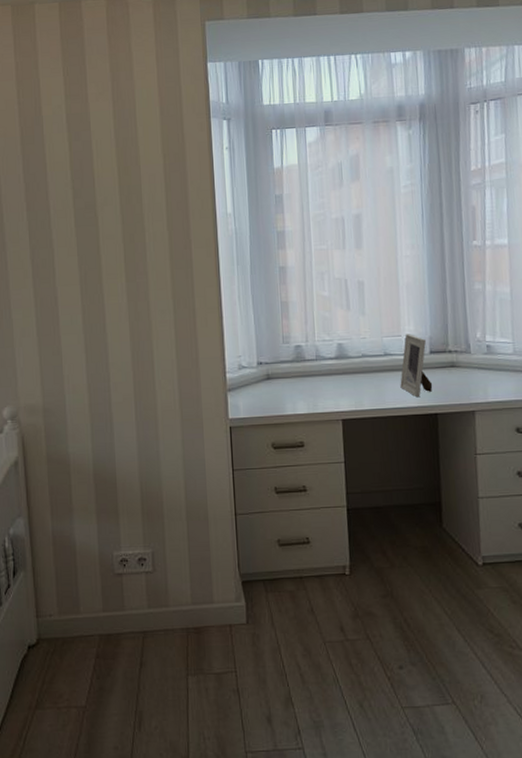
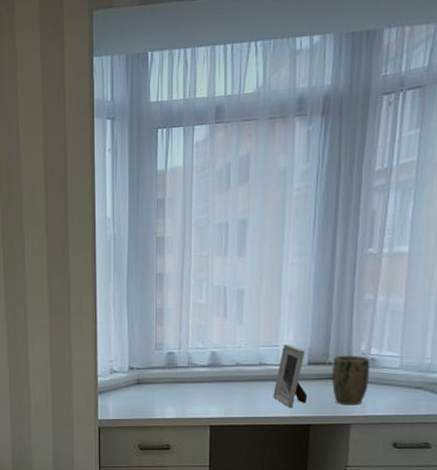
plant pot: none [452,342,488,393] -> present [332,355,371,406]

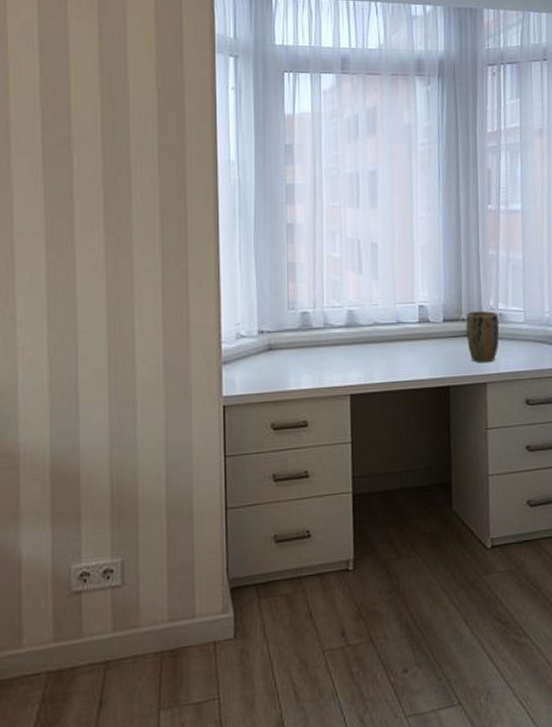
picture frame: present [273,344,308,408] -> none [412,300,446,369]

